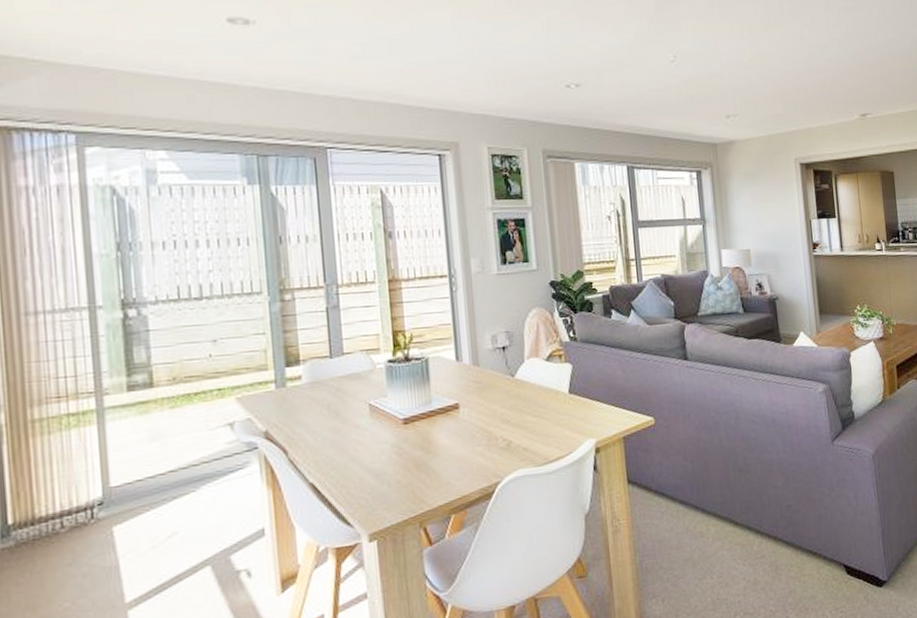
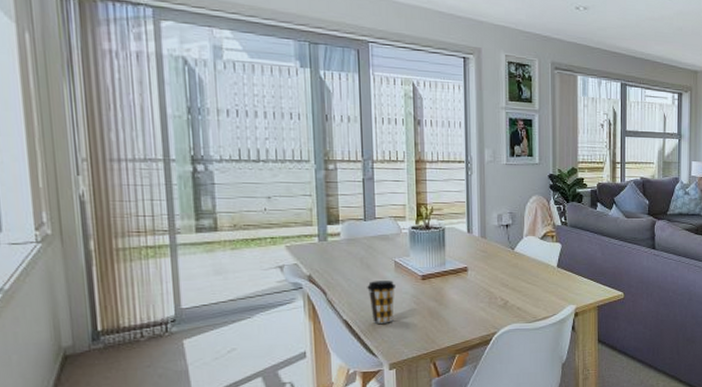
coffee cup: none [337,429,372,485] -> present [367,281,395,324]

